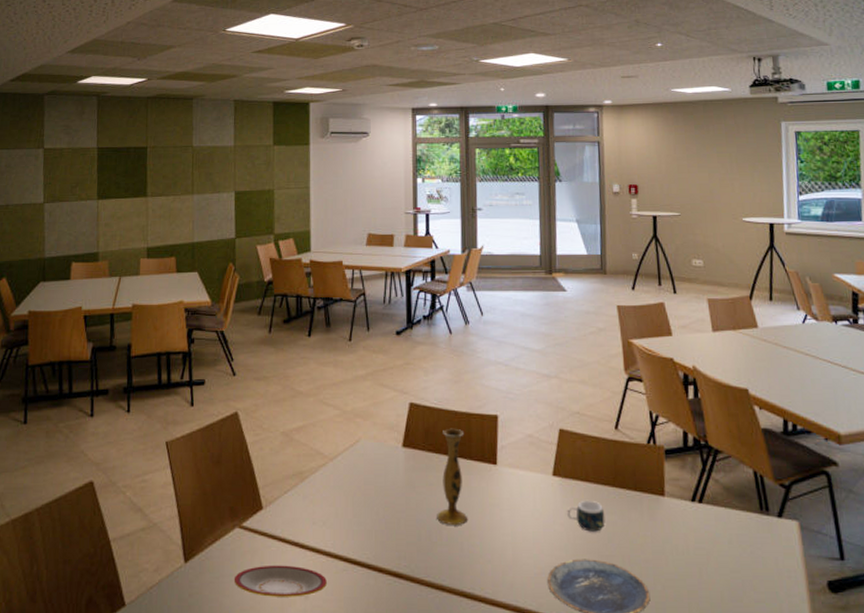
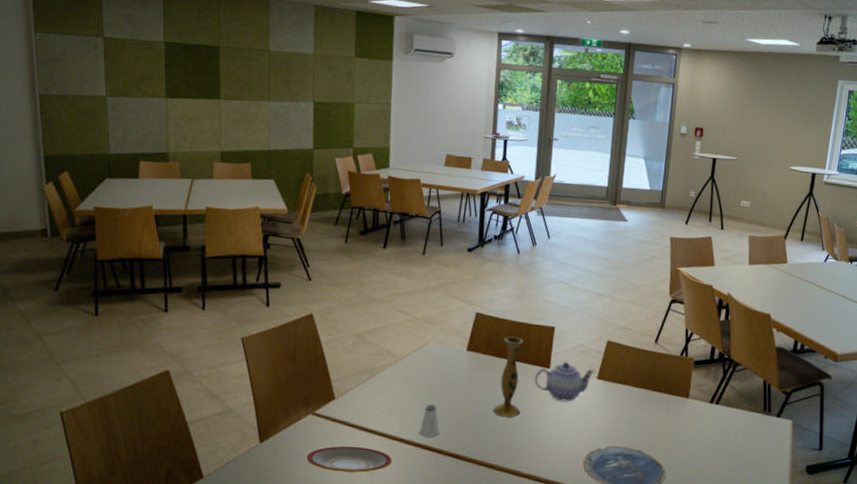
saltshaker: none [356,512,379,553] -> present [420,404,440,438]
teapot: none [480,455,549,505] -> present [534,361,595,402]
mug: present [567,500,605,532] -> none [606,399,638,425]

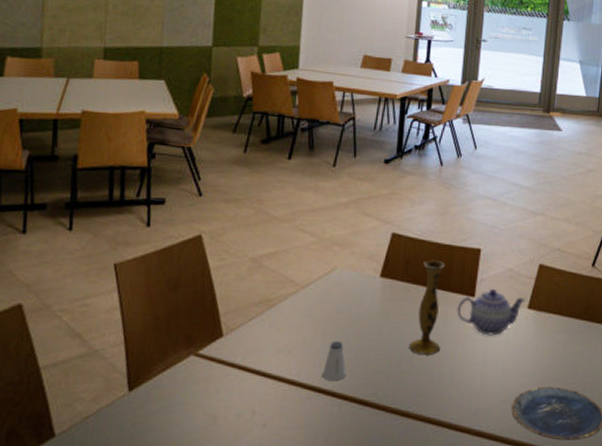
plate: present [306,446,392,473] -> none [184,393,288,425]

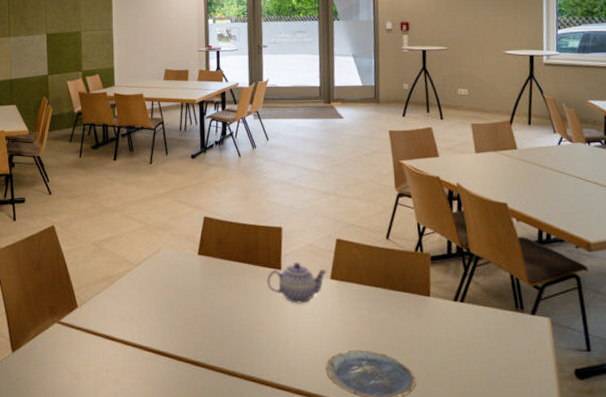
saltshaker: present [322,340,347,381] -> none [159,310,178,345]
vase: present [409,260,445,354] -> none [229,238,255,321]

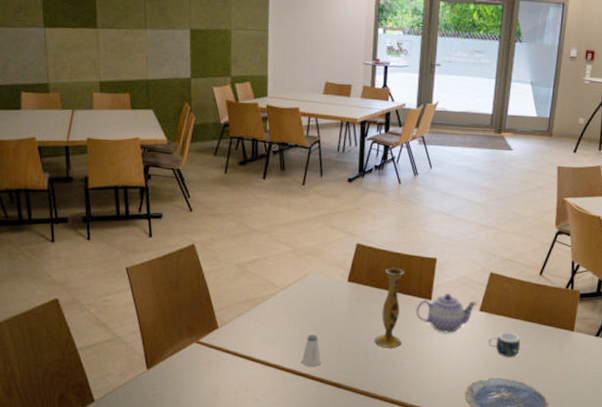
saltshaker: none [159,310,178,345] -> present [302,334,322,367]
vase: none [229,238,255,321] -> present [374,267,404,348]
mug: none [343,299,377,327] -> present [488,331,521,357]

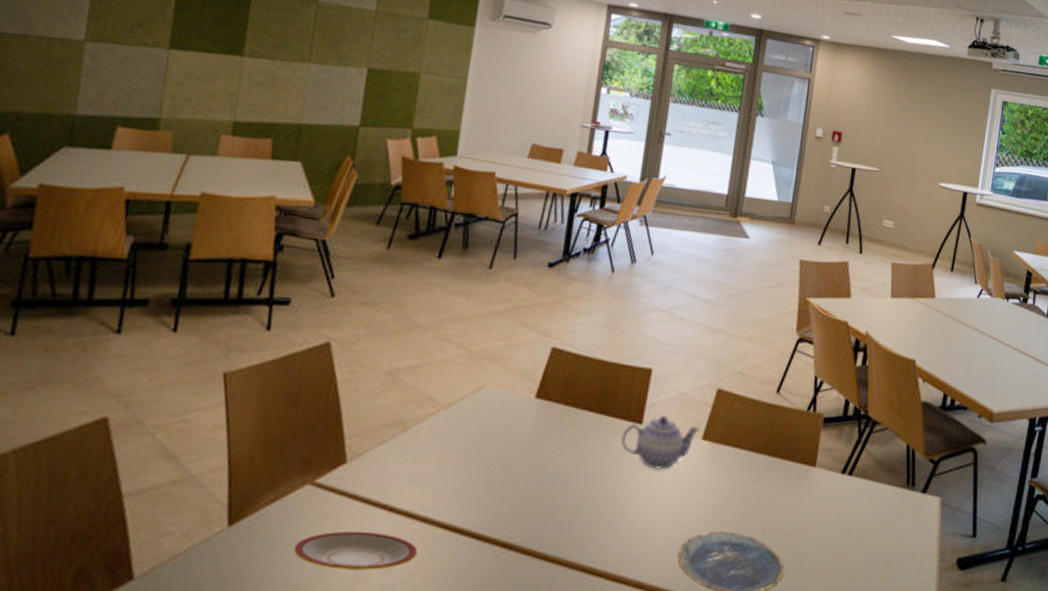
plate: none [192,373,275,400] -> present [293,530,417,570]
saltshaker: present [302,334,322,367] -> none [461,471,490,520]
vase: present [374,267,404,348] -> none [564,379,610,490]
mug: present [488,331,521,357] -> none [711,467,752,502]

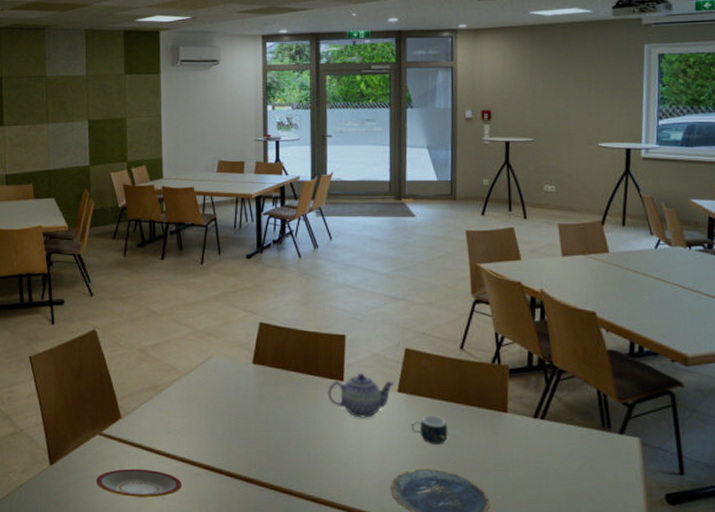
mug: none [711,467,752,502] -> present [411,415,448,444]

